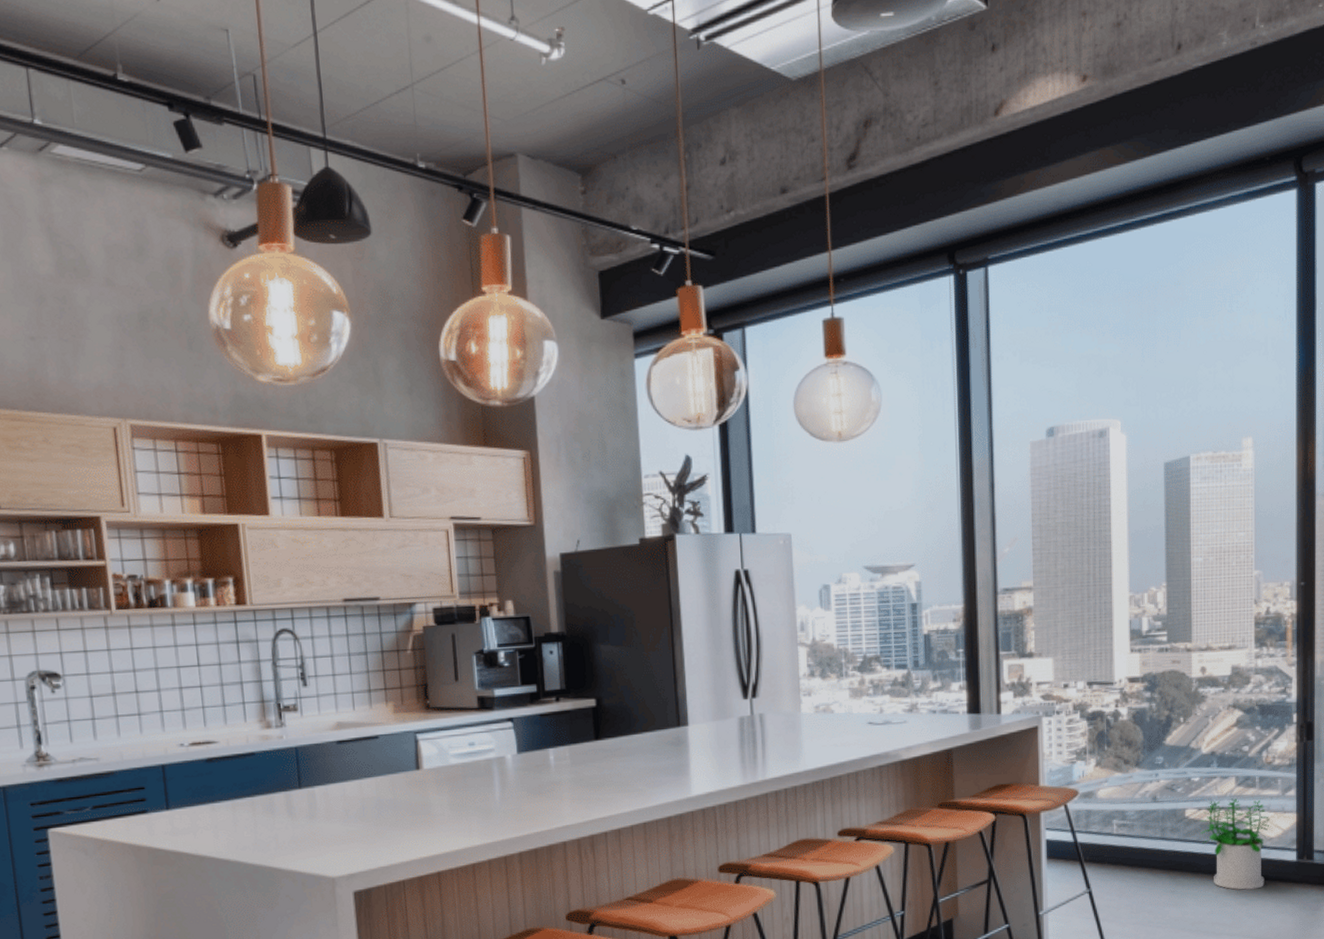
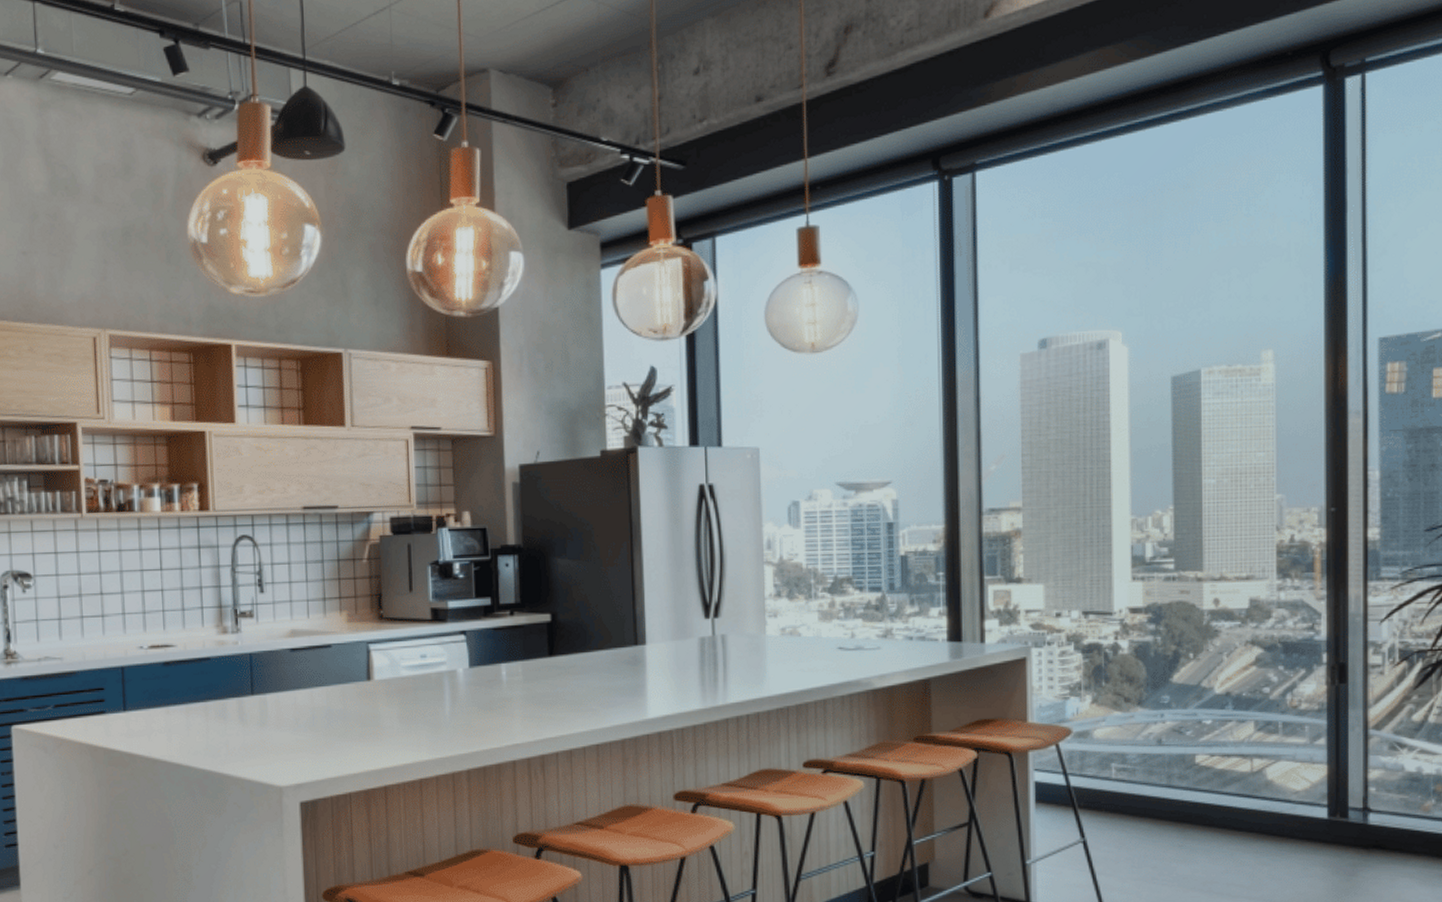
potted plant: present [1199,798,1270,890] -> none [1212,744,1295,848]

